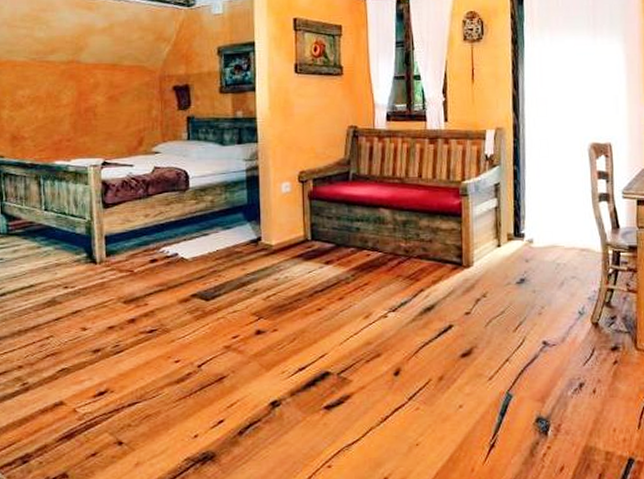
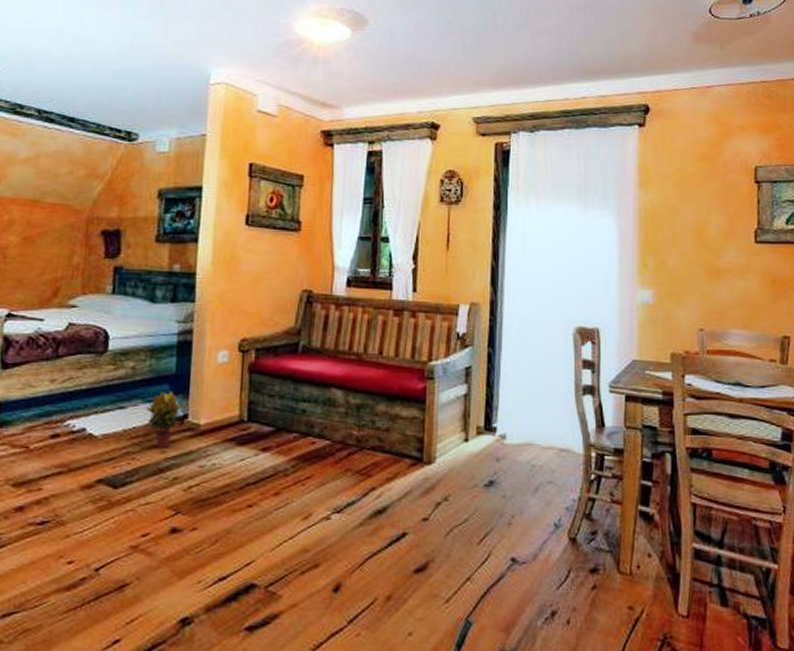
potted plant: none [225,218,257,266] -> present [145,390,182,448]

